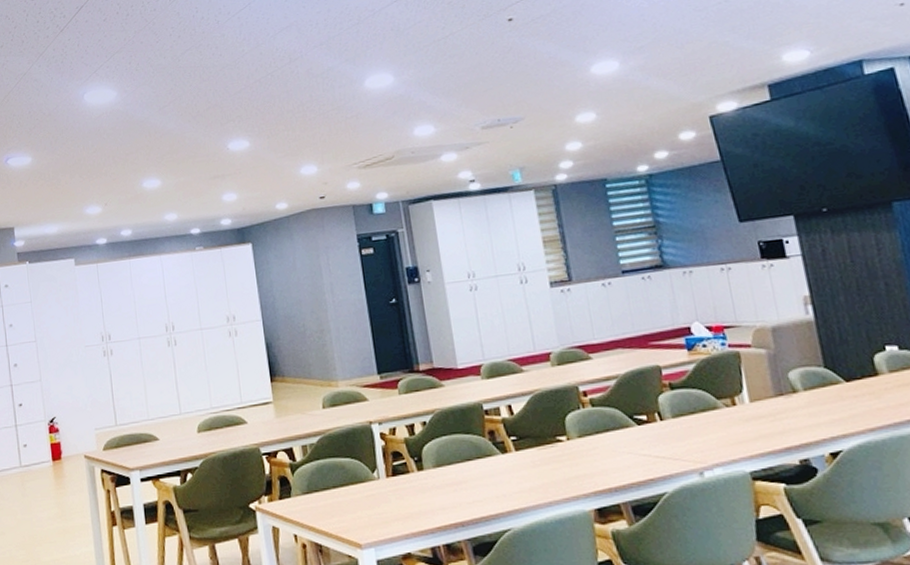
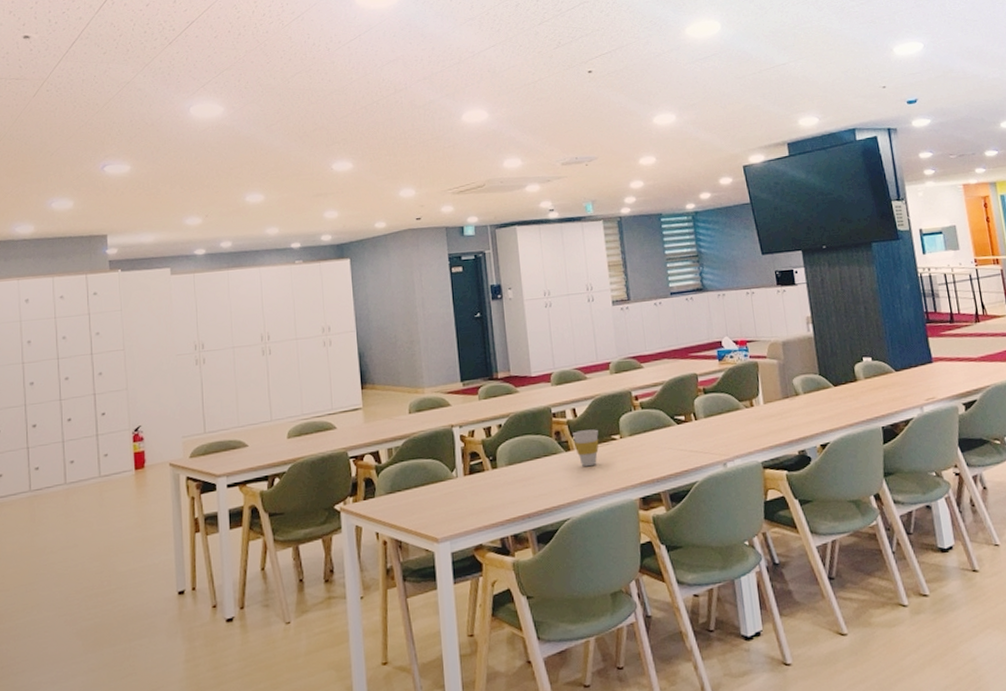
cup: none [509,429,542,472] -> present [573,429,599,467]

